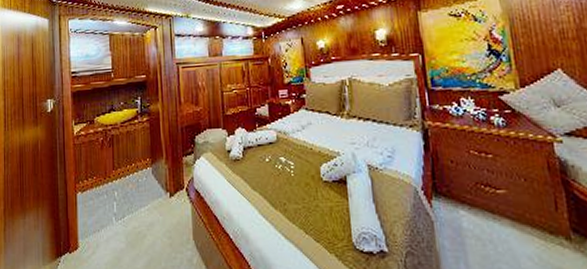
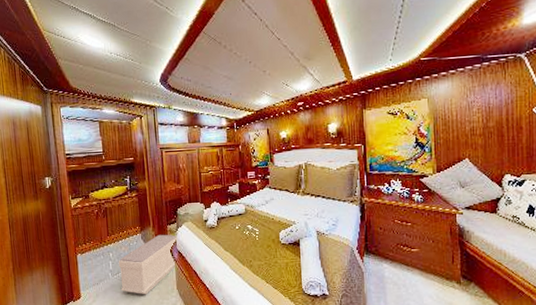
bench: none [124,168,194,247] -> present [118,234,177,295]

